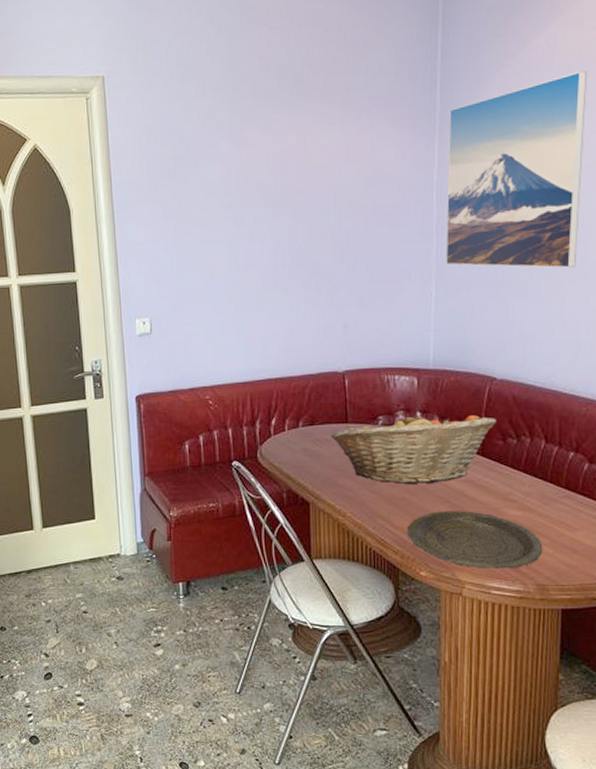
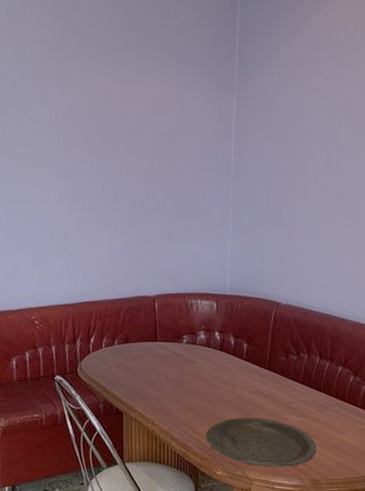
fruit basket: present [331,412,496,484] -> none [142,332,281,395]
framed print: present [445,70,588,269] -> none [241,45,357,211]

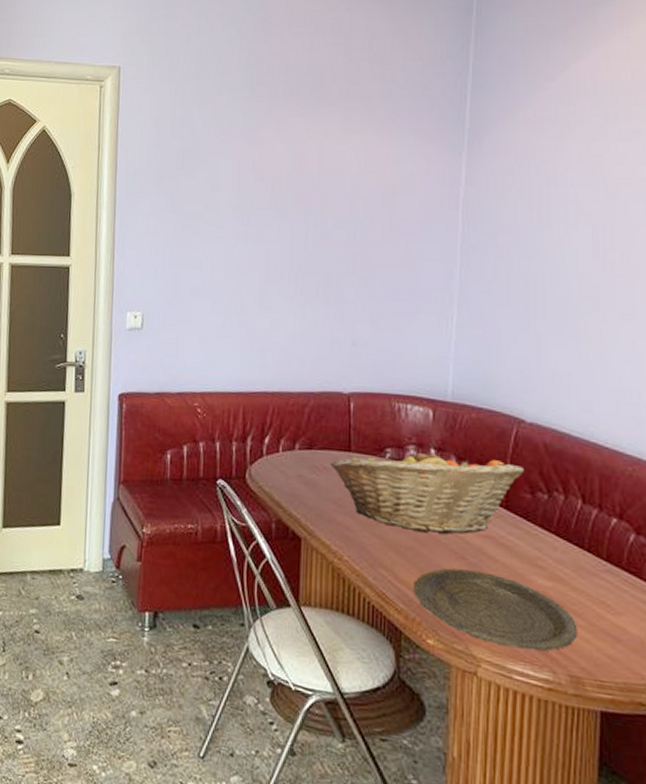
fruit basket: none [142,332,281,395] -> present [331,446,524,534]

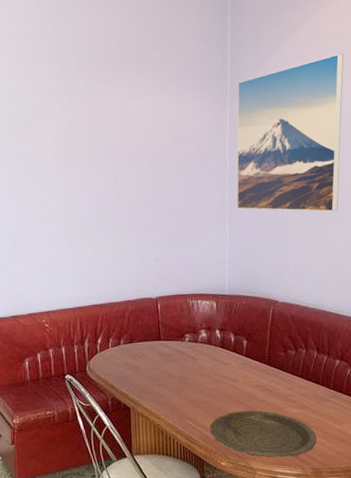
fruit basket: present [331,446,524,534] -> none [147,330,279,390]
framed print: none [470,98,635,306] -> present [236,53,344,212]

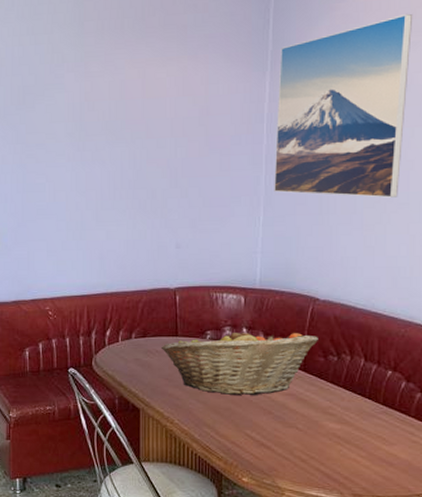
fruit basket: none [147,330,279,390] -> present [162,328,318,395]
plate: present [210,410,317,457] -> none [231,422,360,478]

